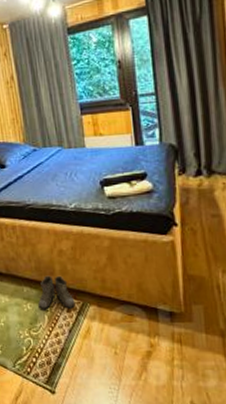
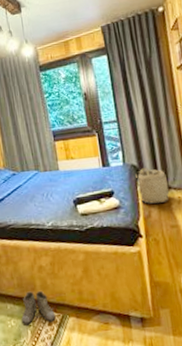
basket: none [174,148,212,189] -> present [135,168,169,204]

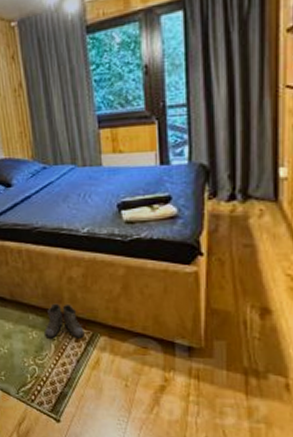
basket: present [135,168,169,204] -> none [204,169,247,215]

